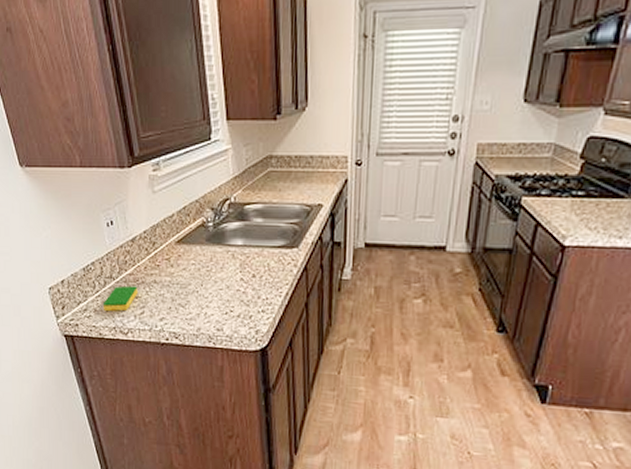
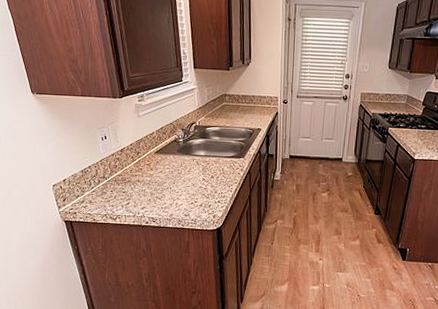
dish sponge: present [102,285,138,312] -> none [96,183,125,203]

